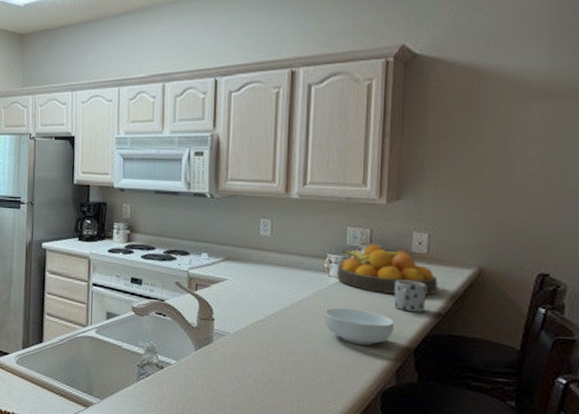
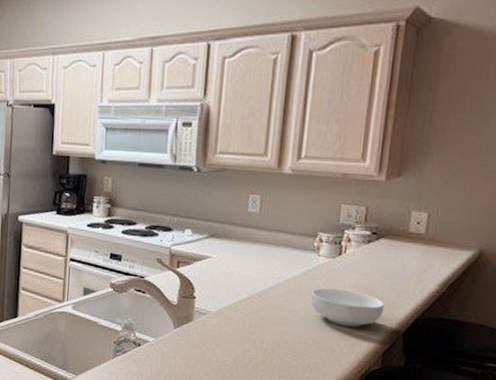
fruit bowl: present [337,244,438,295] -> none [327,223,435,277]
mug: present [394,279,426,313] -> none [385,260,421,295]

